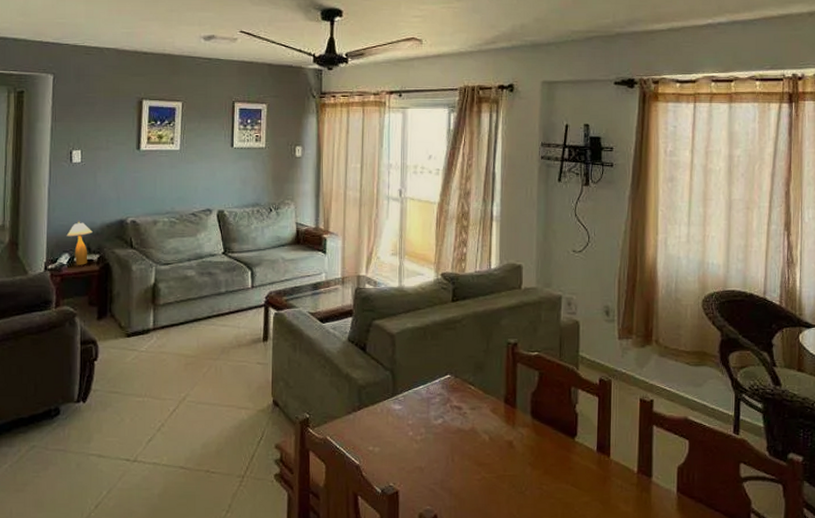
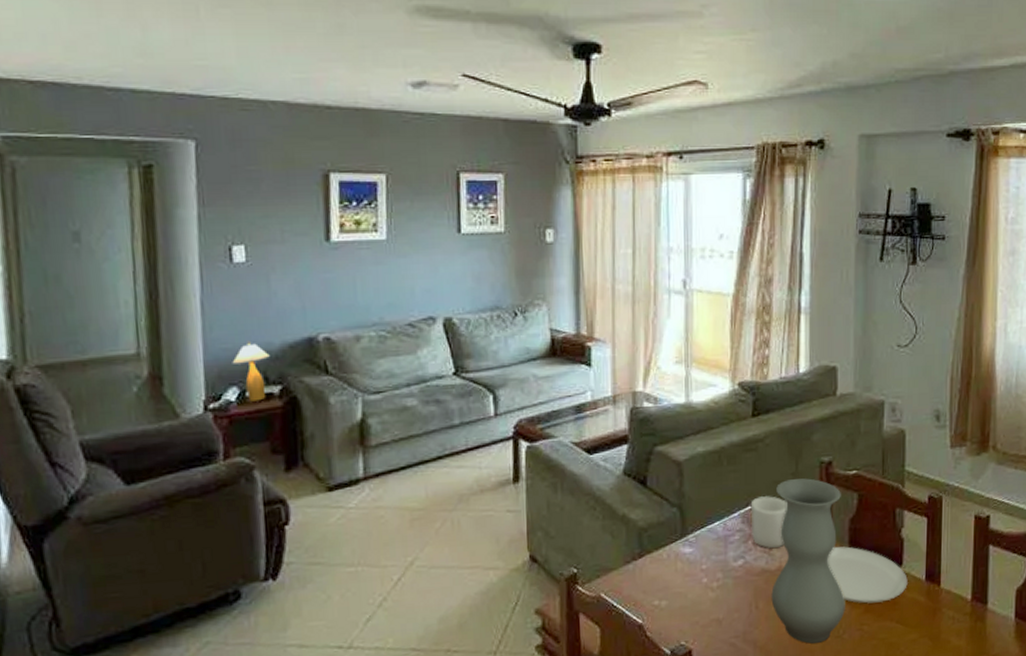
mug: none [449,368,479,412] -> present [750,496,787,549]
vase: none [465,356,527,496] -> present [771,478,845,644]
plate: none [512,415,581,466] -> present [827,546,908,604]

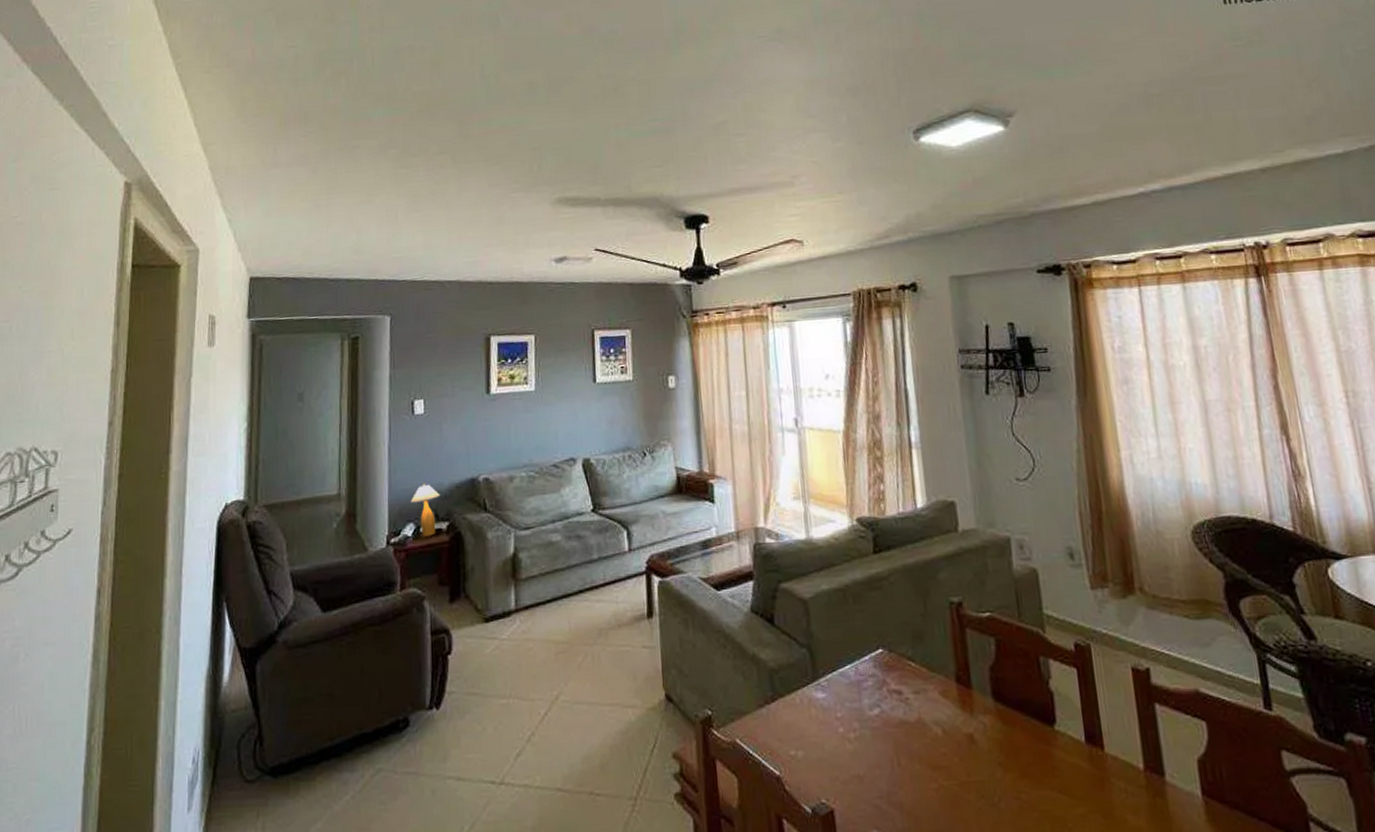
mug: present [750,496,787,549] -> none [881,638,922,698]
vase: present [771,478,845,644] -> none [906,620,998,811]
plate: present [827,546,908,604] -> none [970,697,1066,767]

